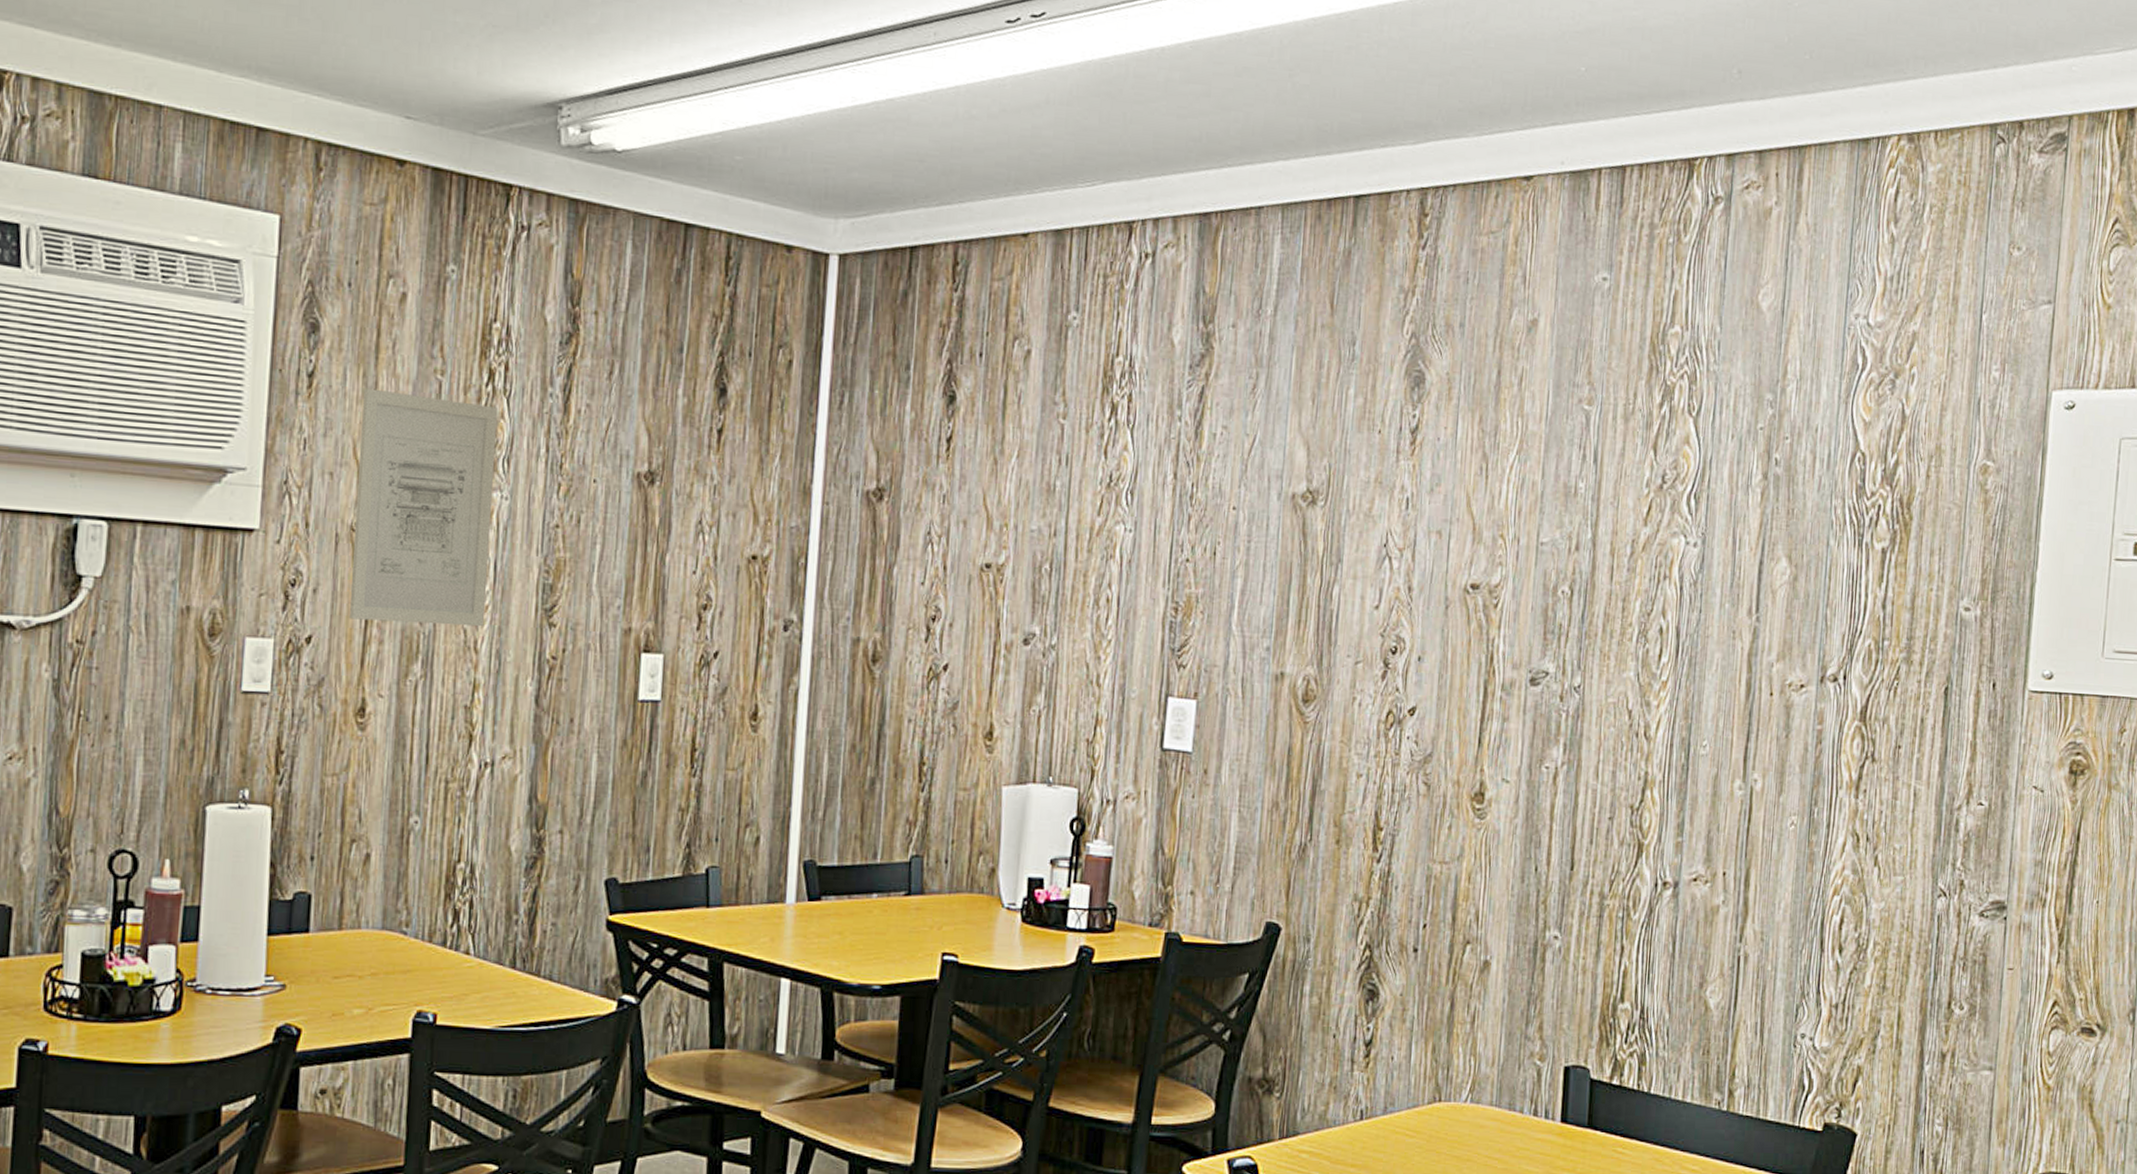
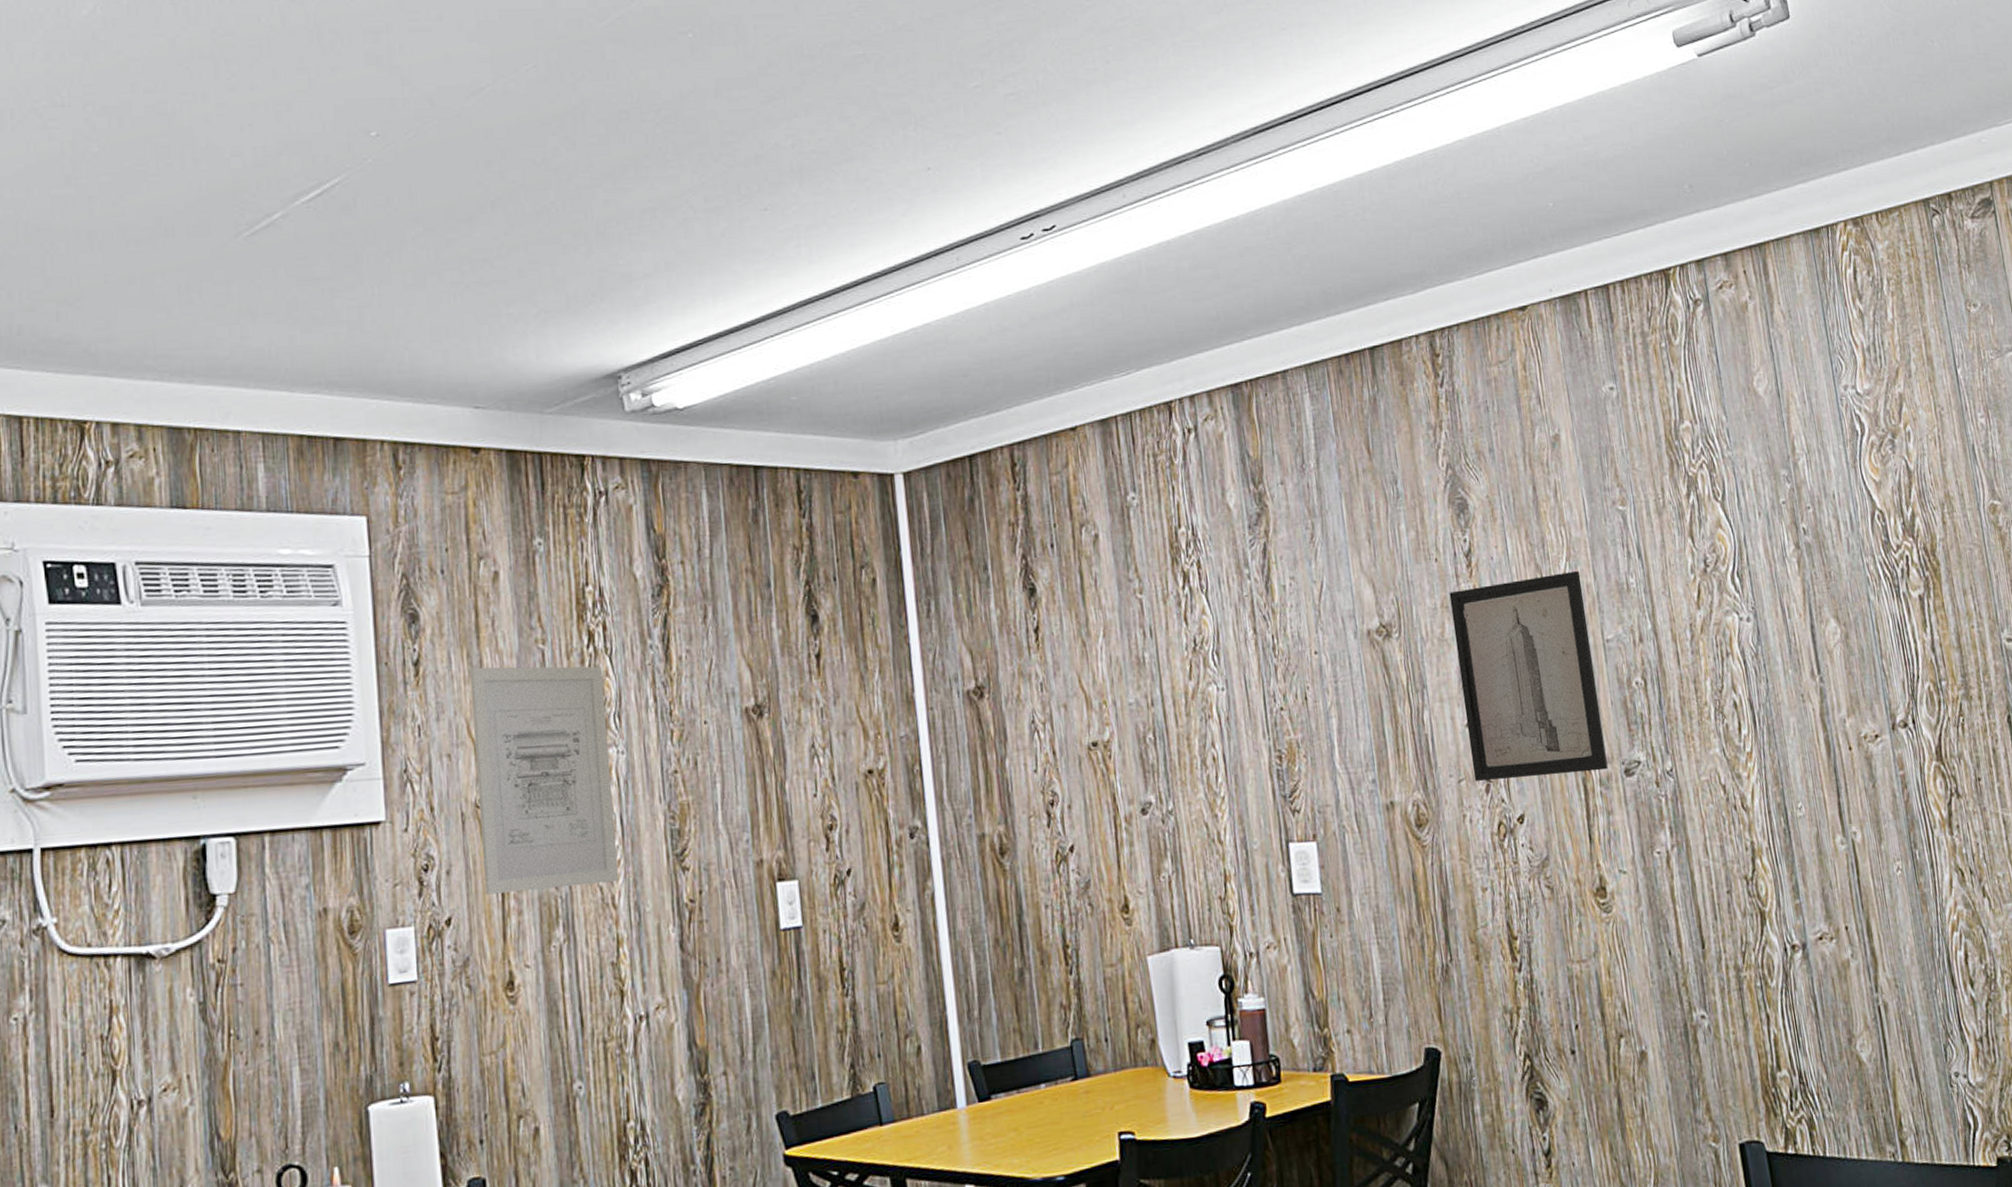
wall art: none [1372,465,1528,676] -> present [1449,570,1608,781]

